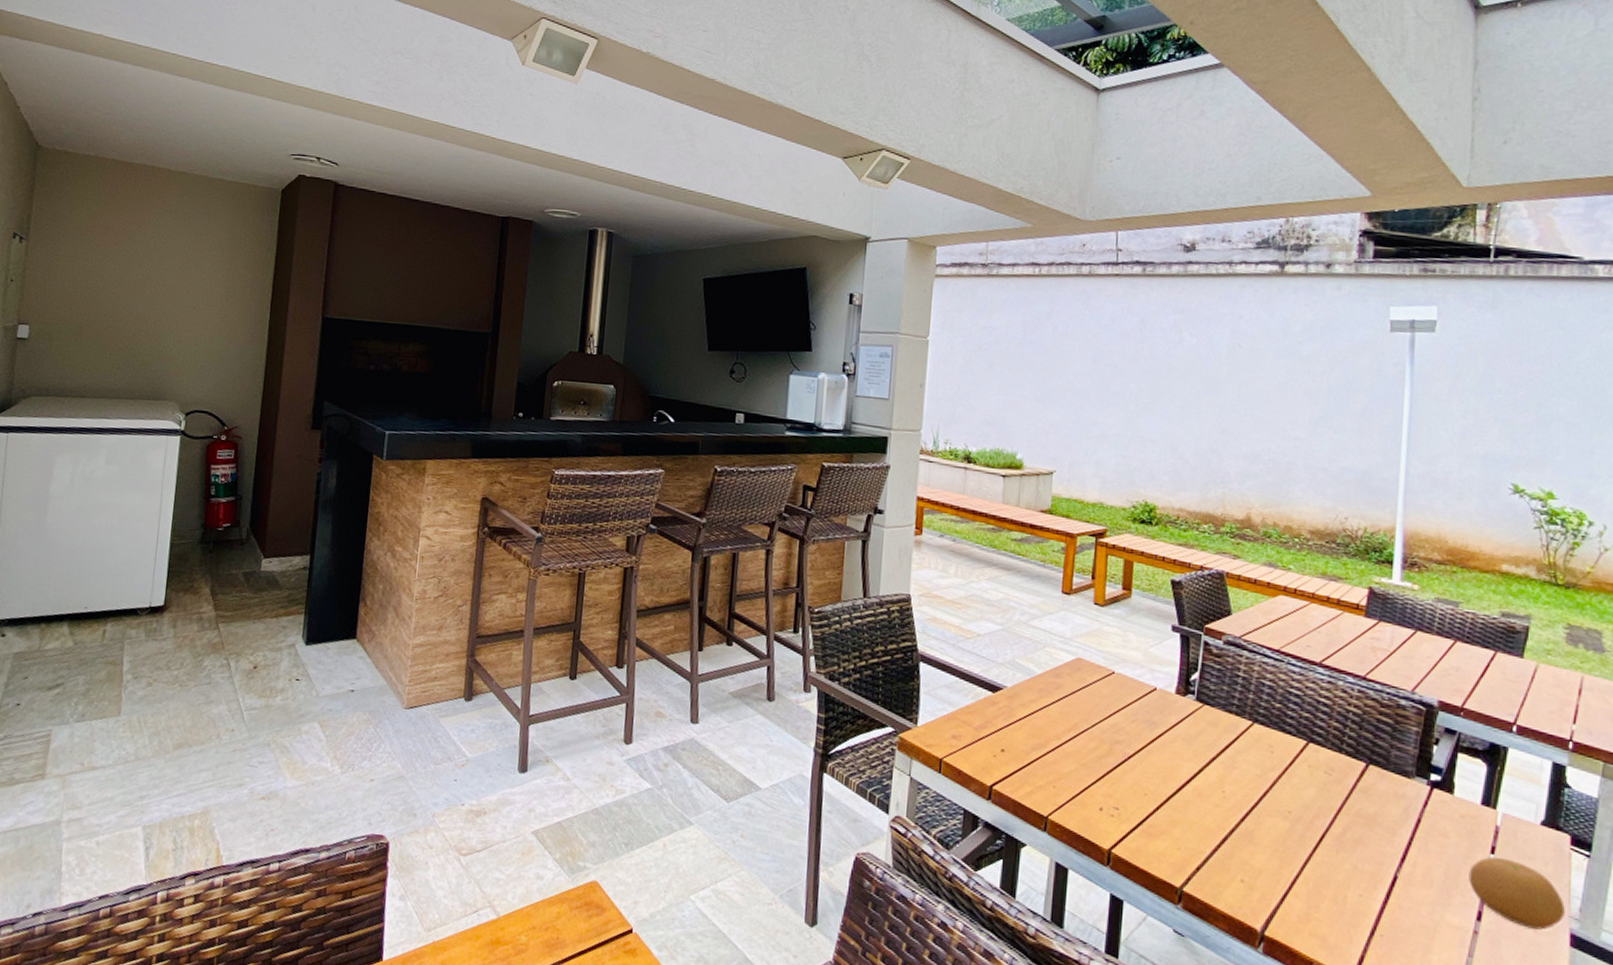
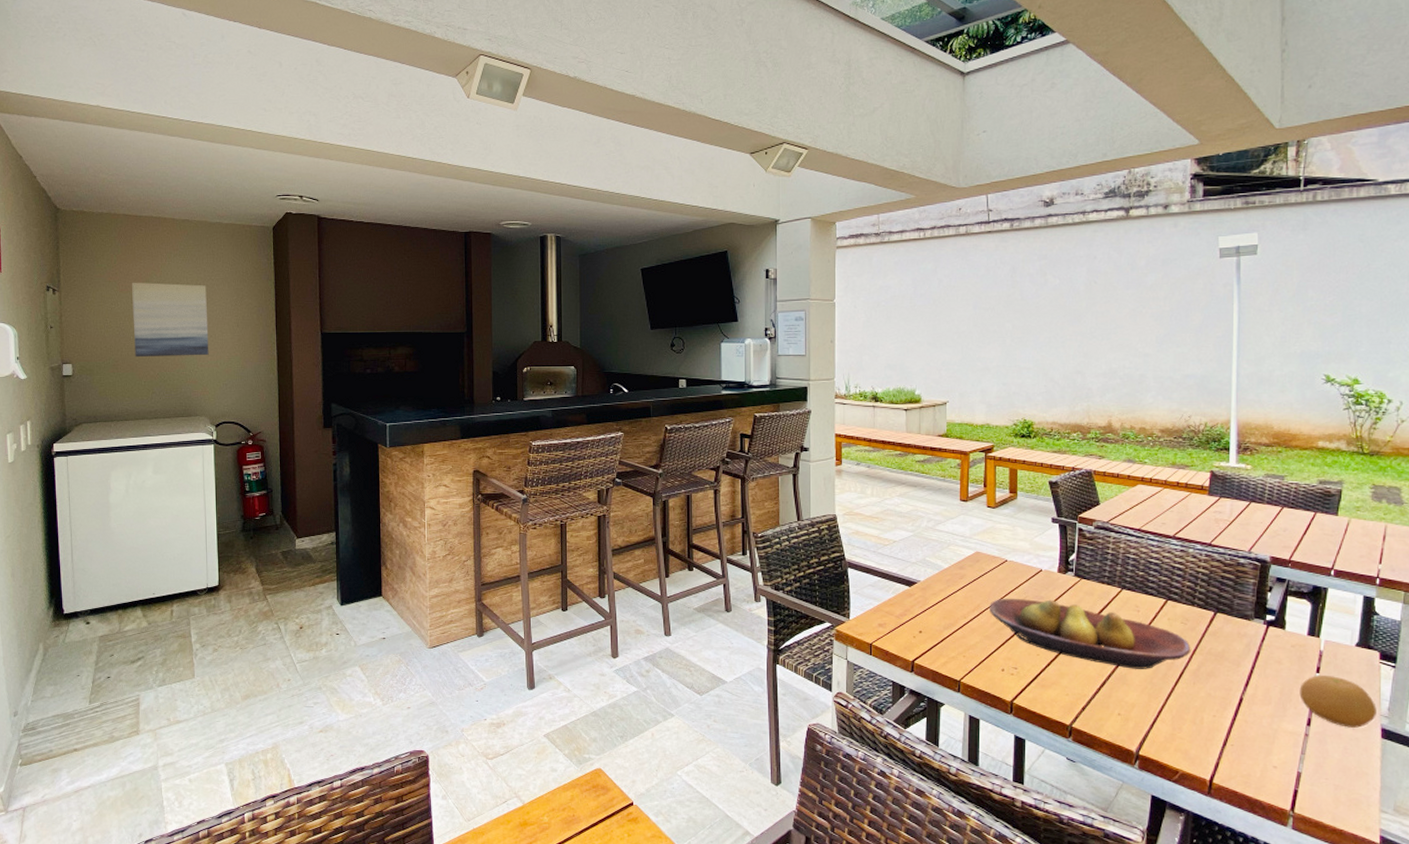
wall art: none [103,237,197,331] -> present [132,282,209,358]
fruit bowl: none [1089,719,1336,827] -> present [990,598,1191,669]

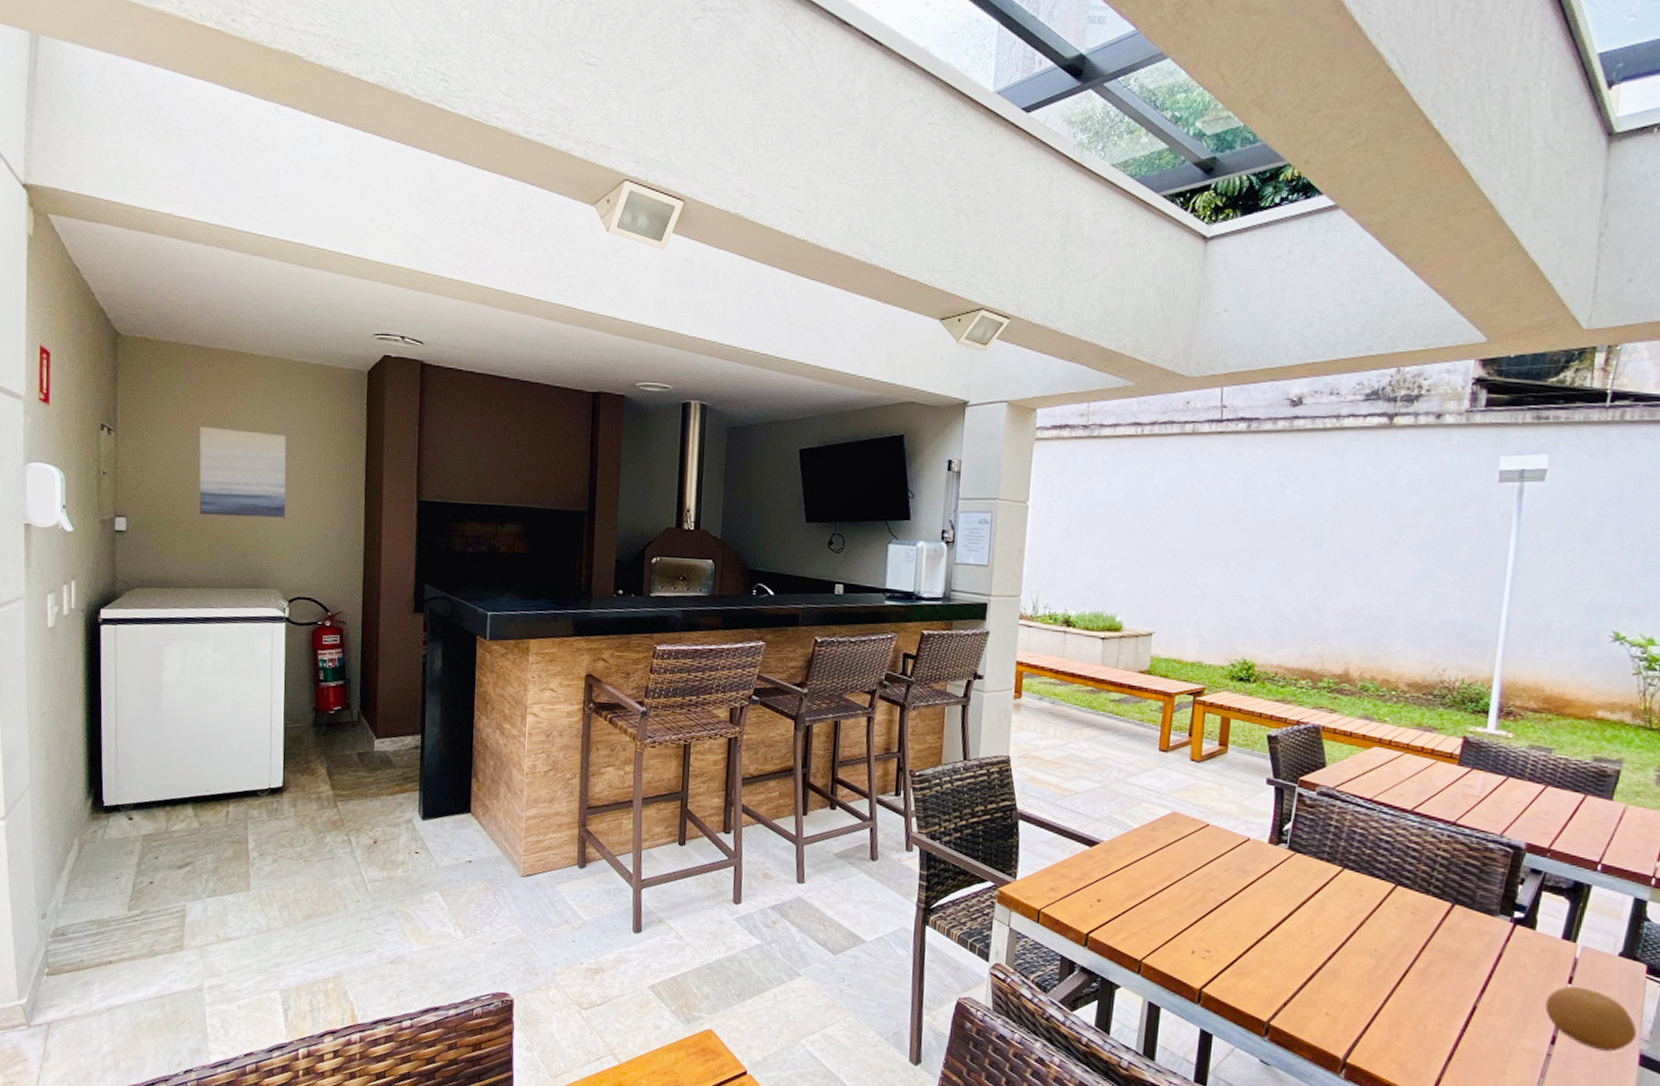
fruit bowl: present [990,598,1191,669] -> none [1183,868,1420,964]

